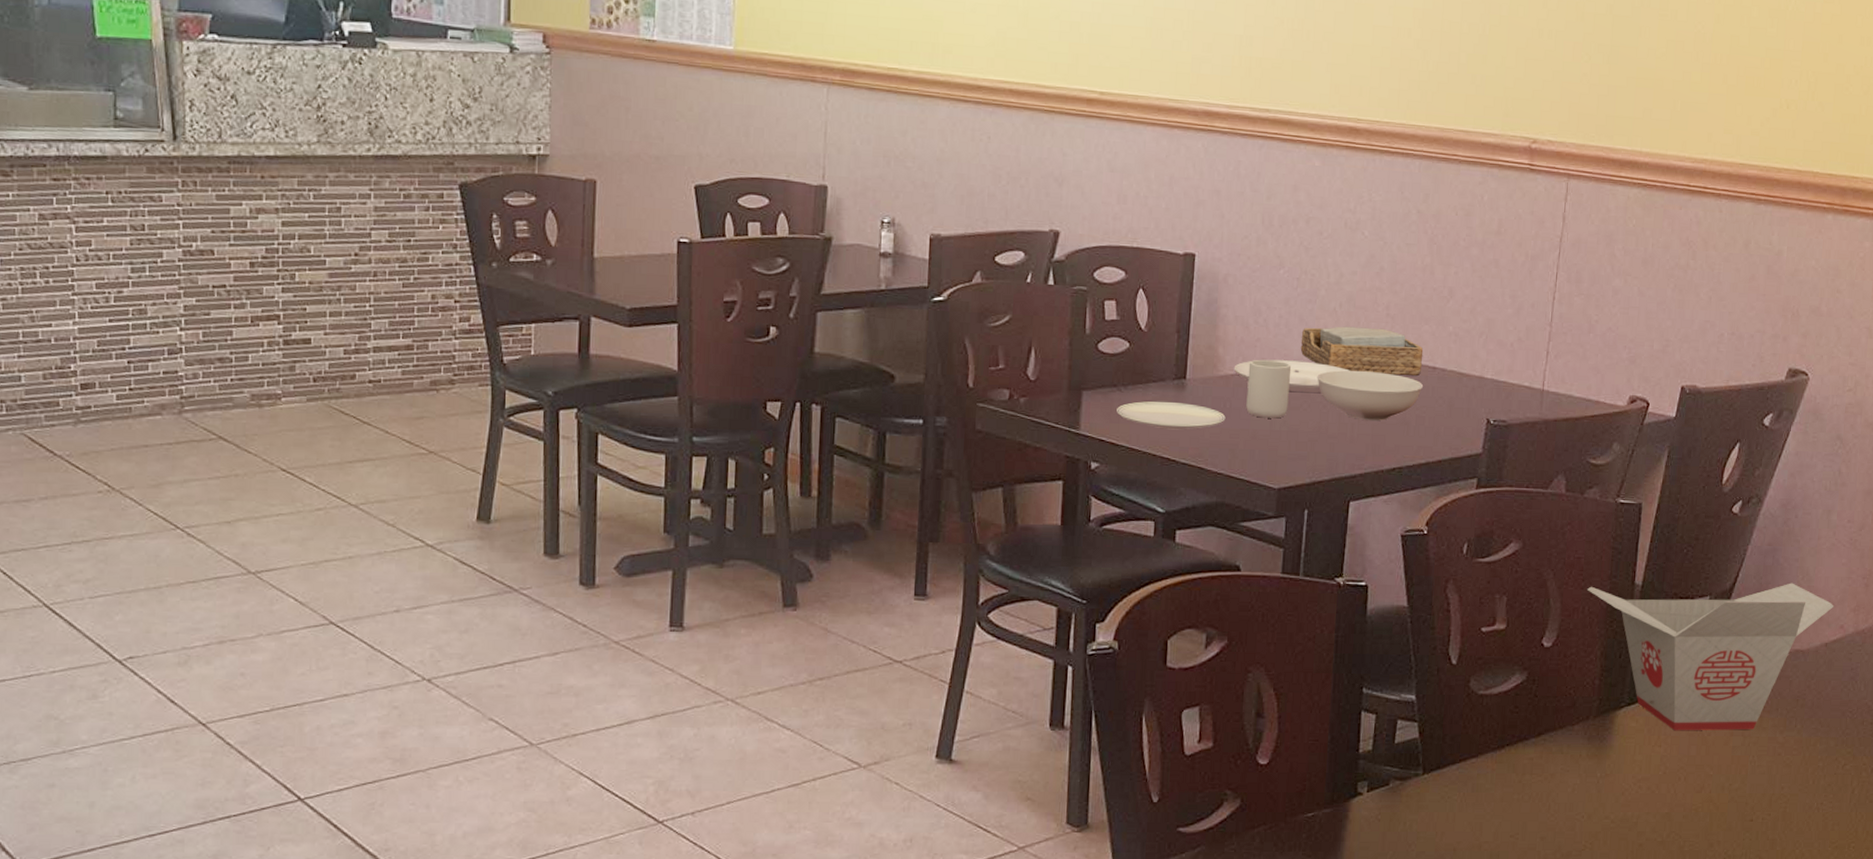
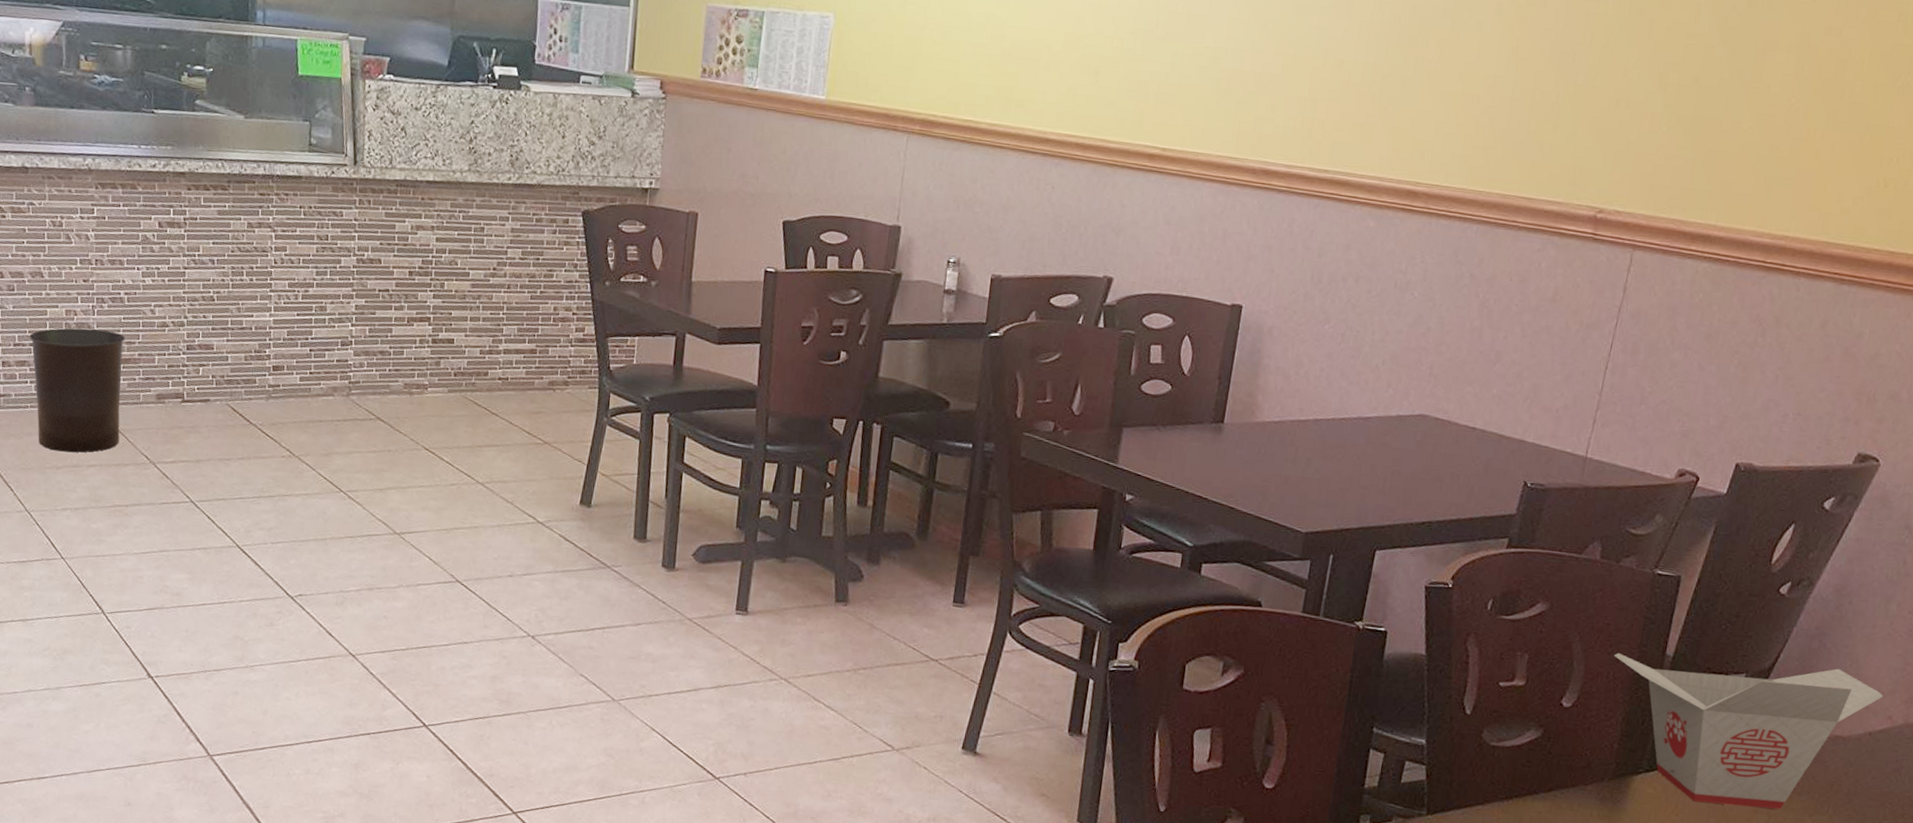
plate: present [1117,401,1226,430] -> none [1154,441,1260,471]
plate: present [1233,360,1350,393] -> none [1271,410,1388,445]
cup: present [1246,359,1292,419] -> none [1280,409,1329,466]
napkin holder: present [1300,326,1424,377] -> none [1339,382,1464,436]
bowl: present [1317,370,1424,420] -> none [1353,424,1462,476]

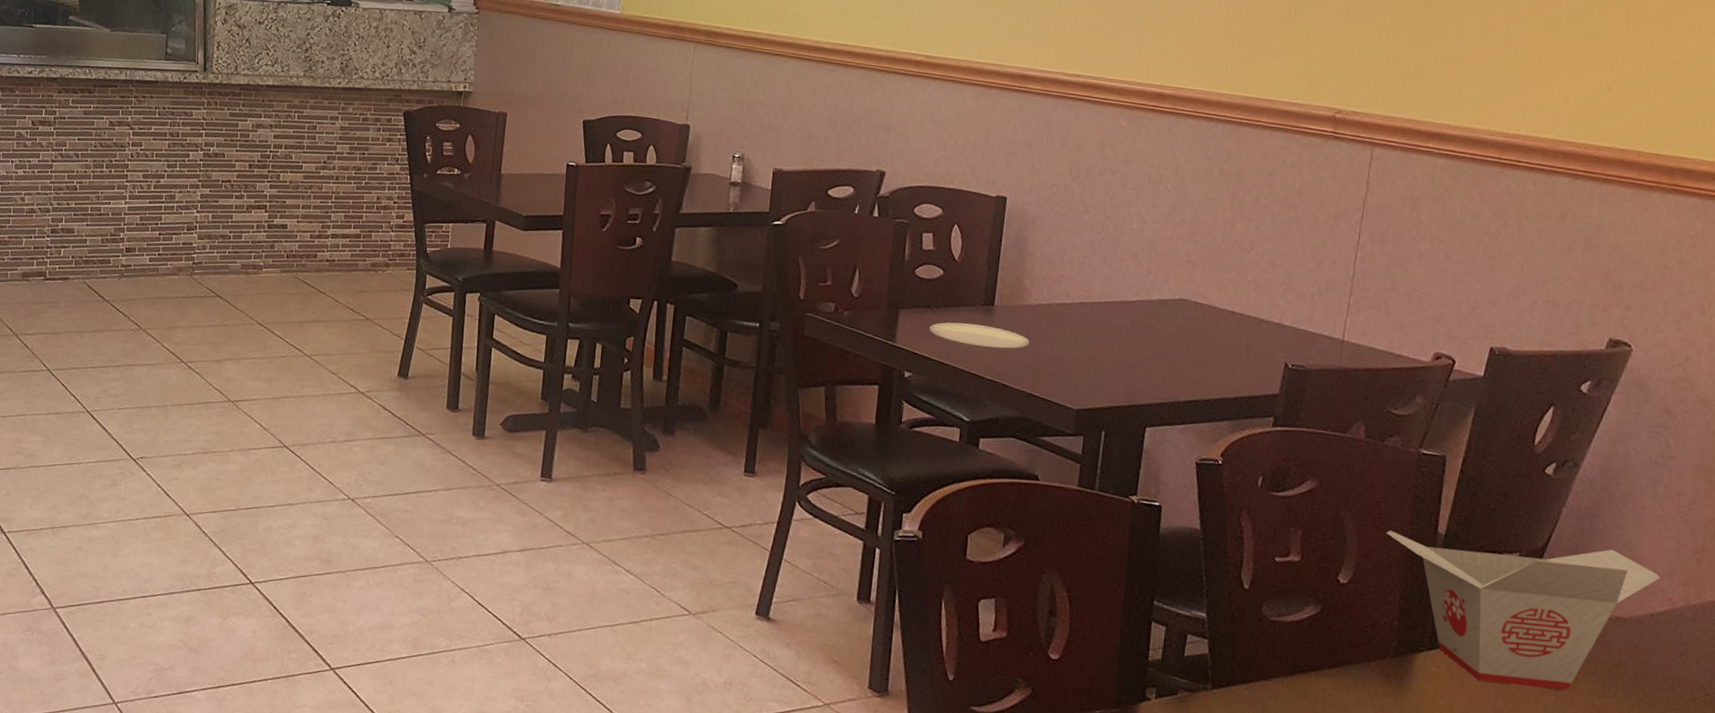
plate: none [1154,441,1260,471] -> present [929,322,1030,350]

